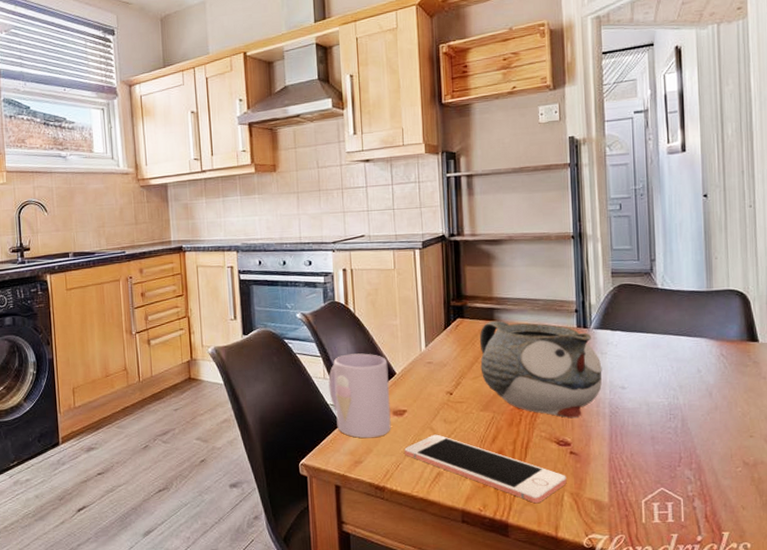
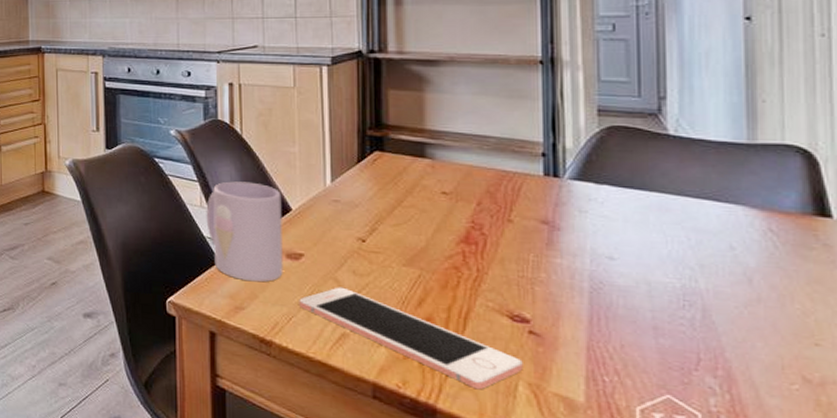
teapot: present [479,320,602,418] -> none [404,158,580,290]

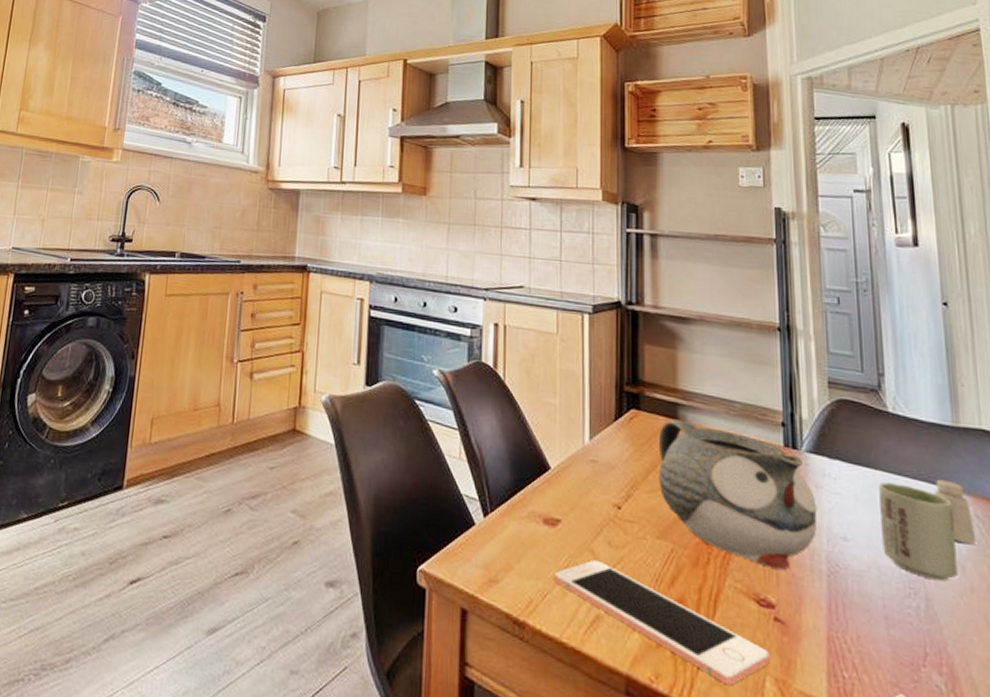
mug: present [206,181,283,282] -> none [464,432,541,551]
teapot: none [404,158,580,290] -> present [658,419,817,571]
cup: none [653,203,743,293] -> present [879,482,958,581]
saltshaker: none [719,196,769,256] -> present [933,479,977,544]

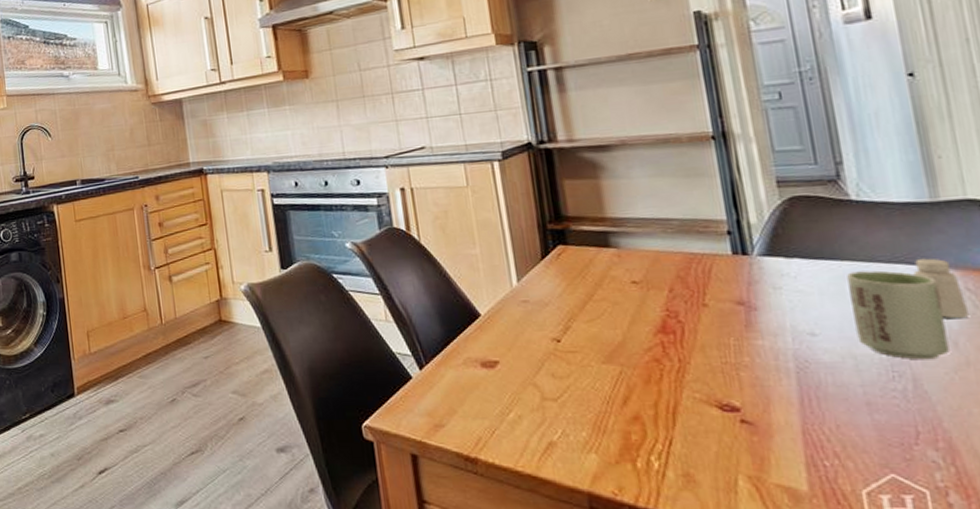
cell phone: present [554,559,770,686] -> none [500,392,741,489]
teapot: present [658,419,817,571] -> none [591,246,779,375]

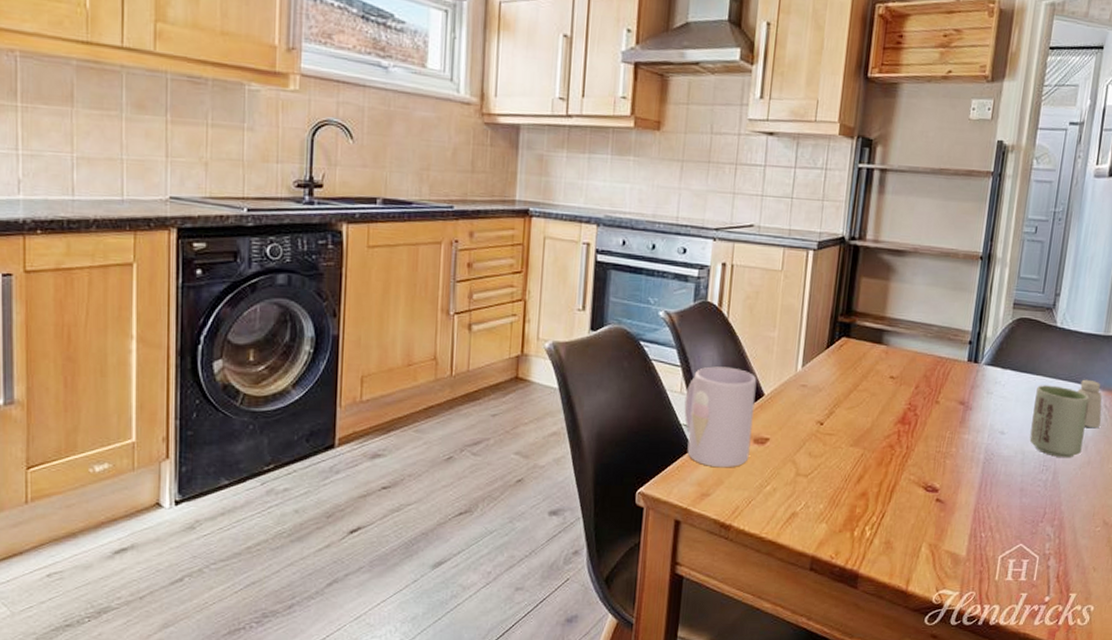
mug: none [392,290,480,396] -> present [684,366,757,468]

